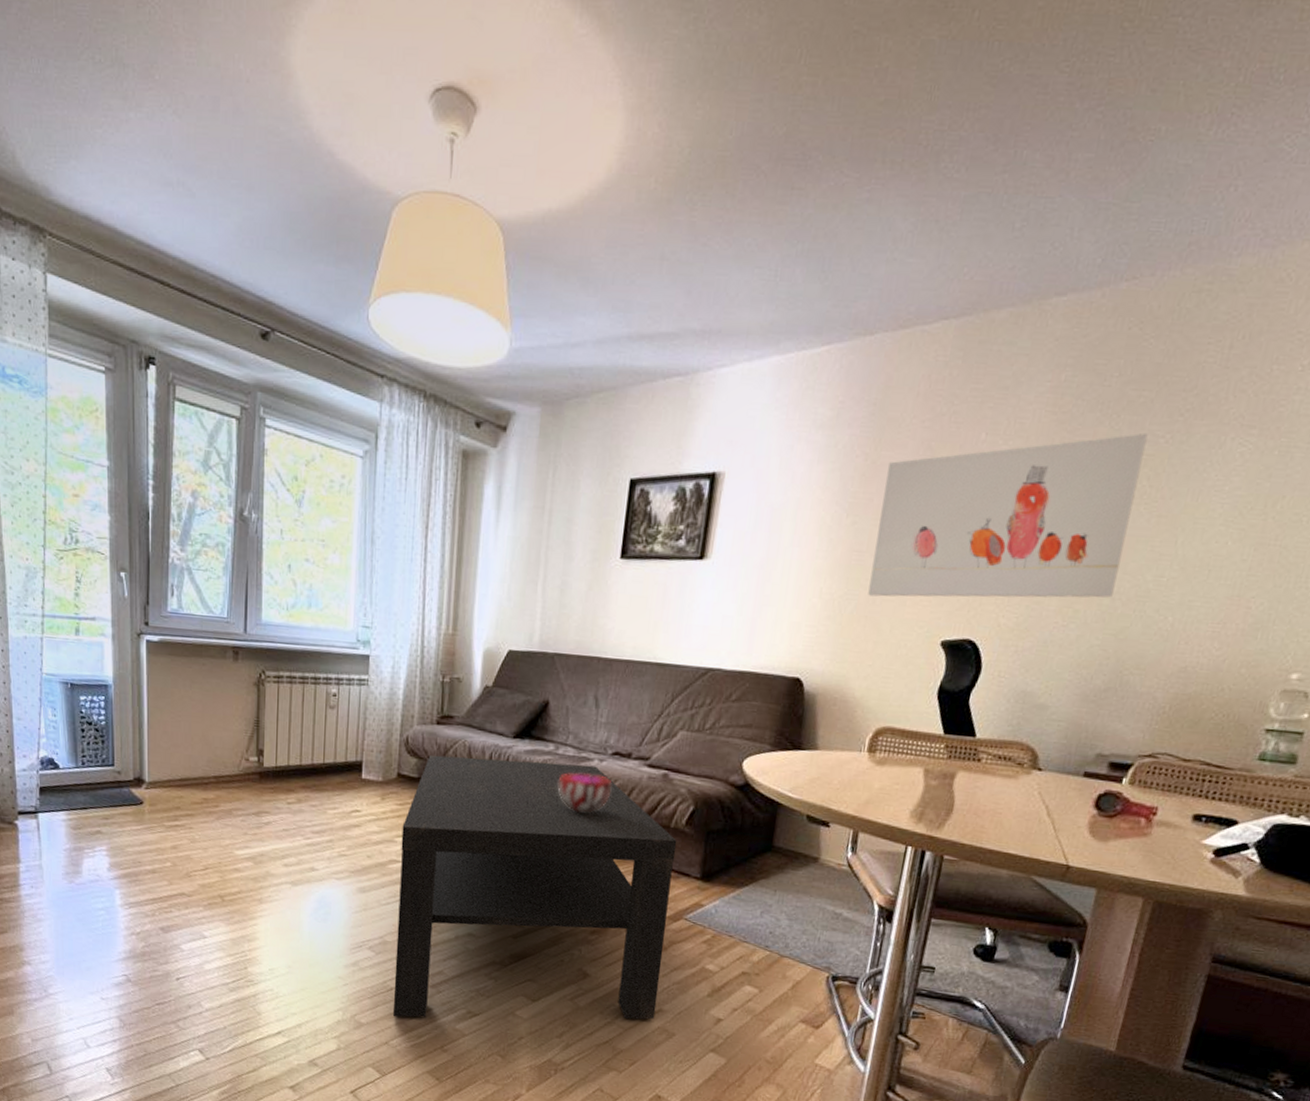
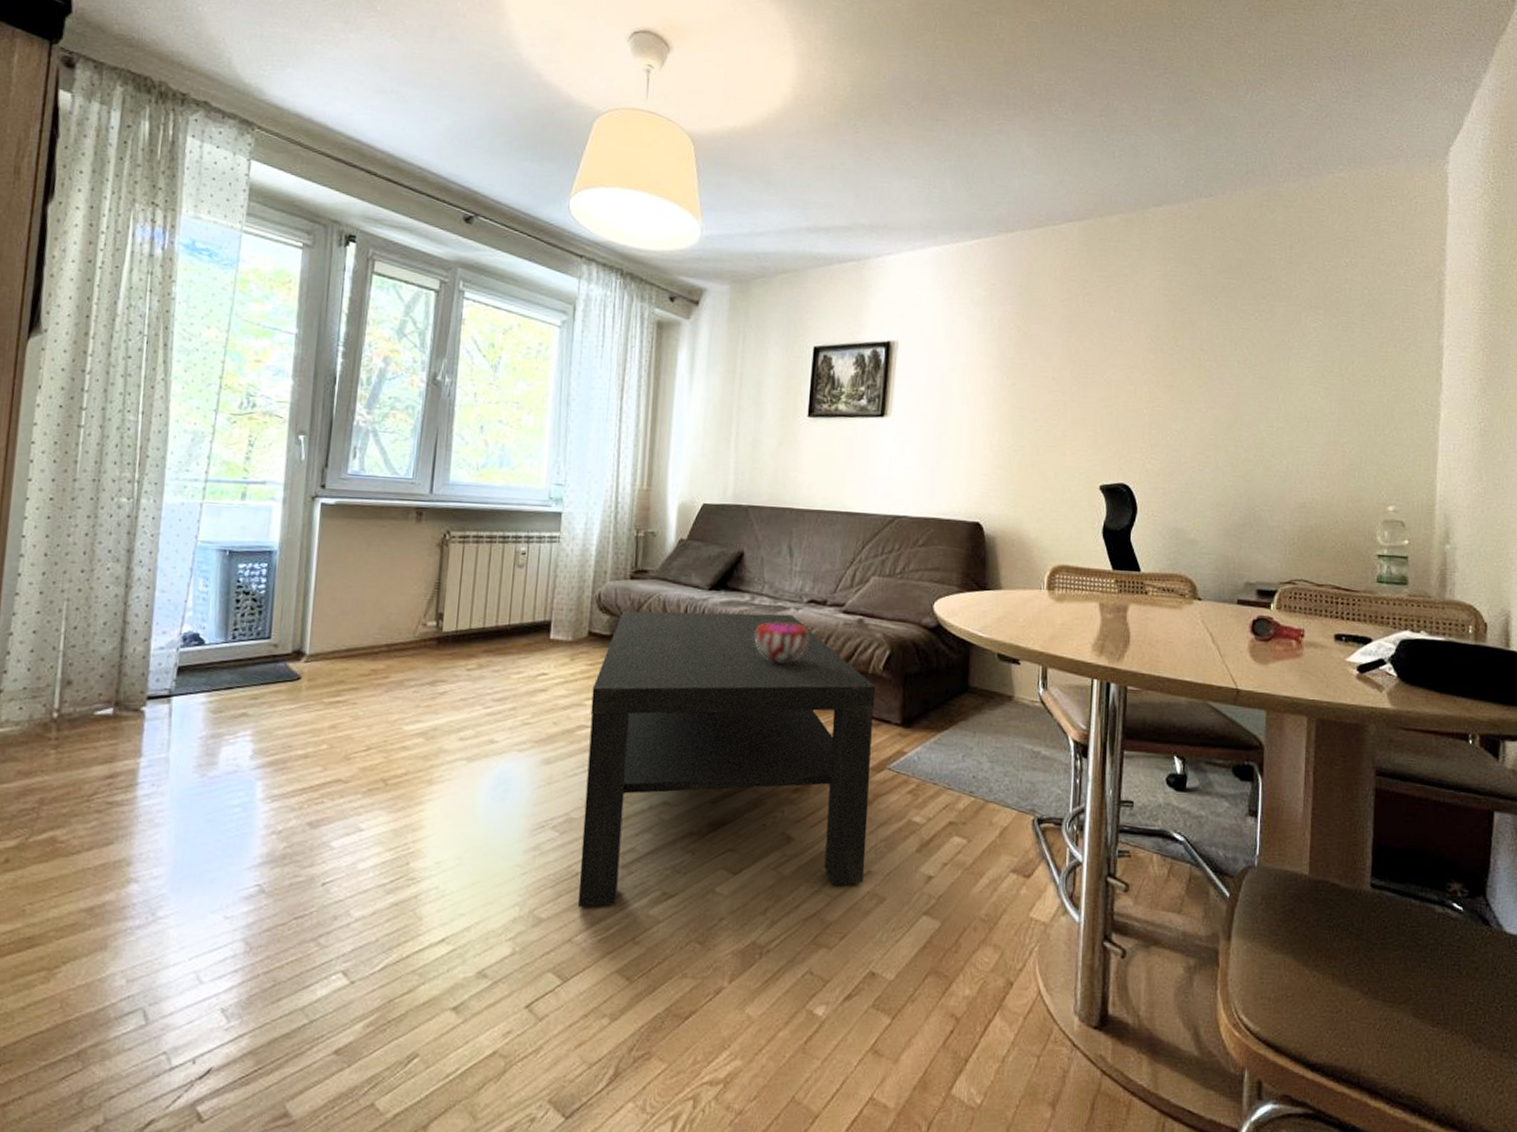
wall art: present [868,432,1148,598] -> none [1032,311,1241,448]

